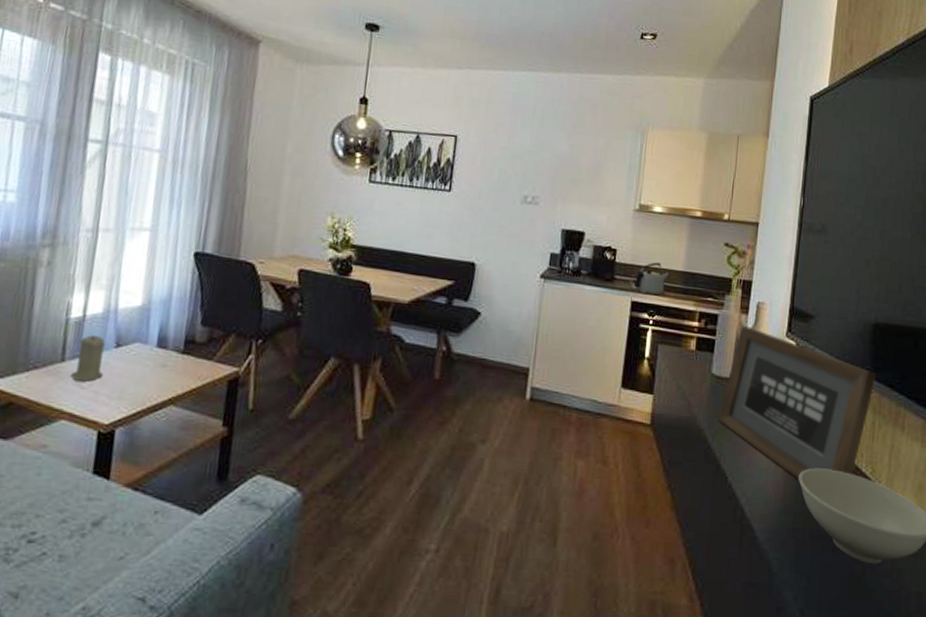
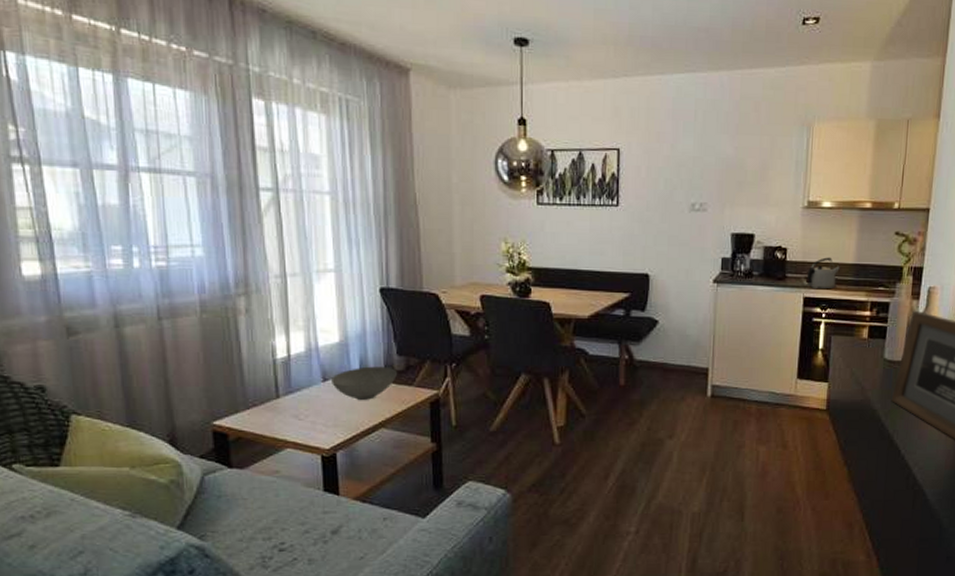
candle: present [70,335,106,382] -> none [287,373,316,414]
bowl: none [125,335,199,372] -> present [332,366,398,400]

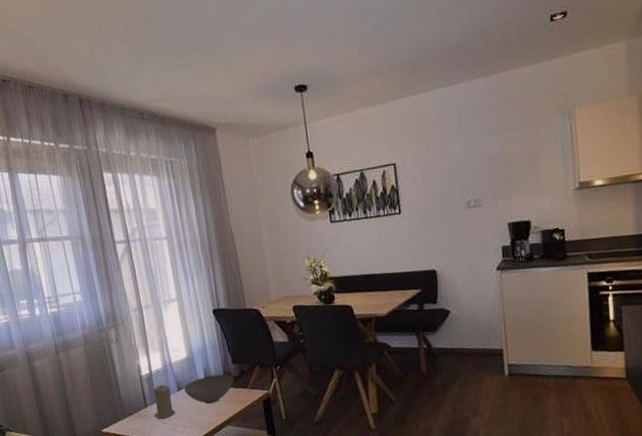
candle: none [287,373,316,414] -> present [153,385,175,419]
kettle: present [806,257,840,289] -> none [587,232,621,263]

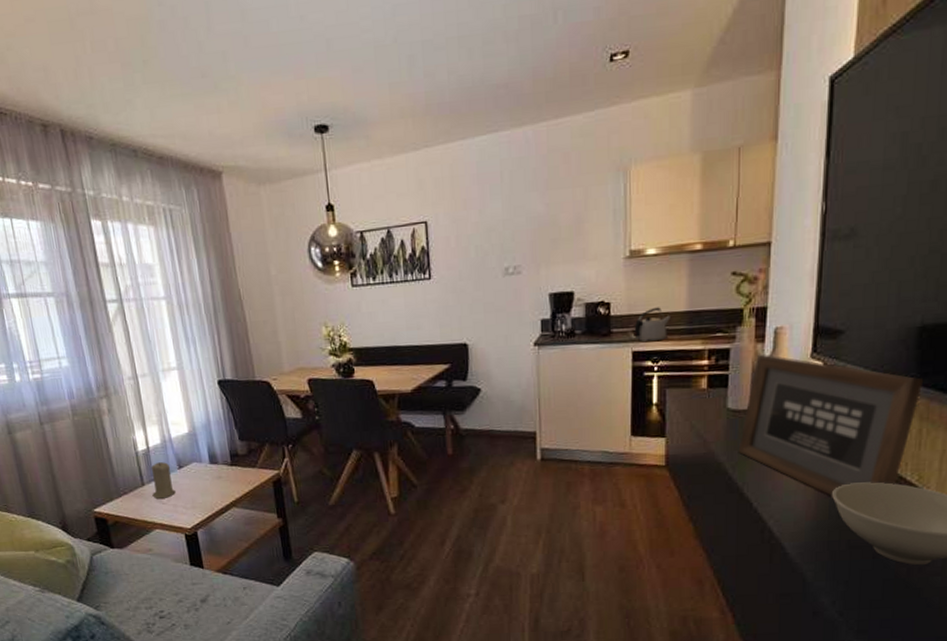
bowl: present [184,374,235,404] -> none [185,451,242,483]
kettle: none [587,232,621,263] -> present [634,307,670,341]

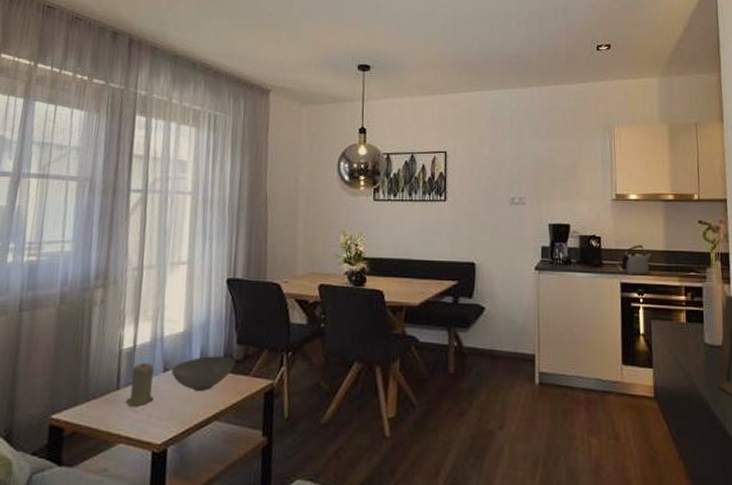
bowl: none [185,451,242,483] -> present [172,356,236,391]

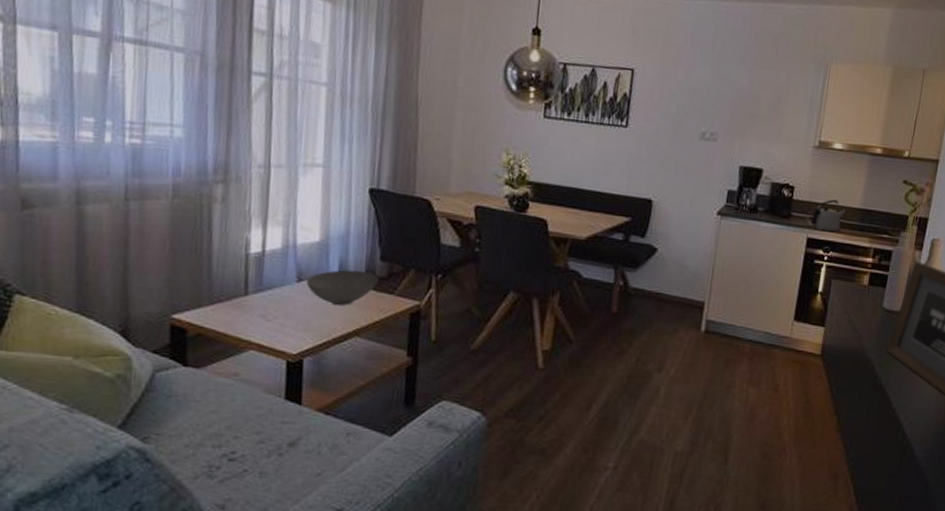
candle: present [125,363,155,406] -> none [255,270,288,314]

